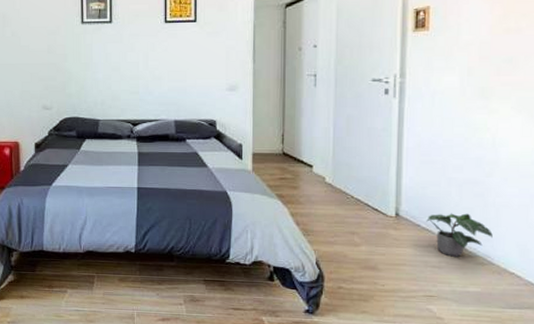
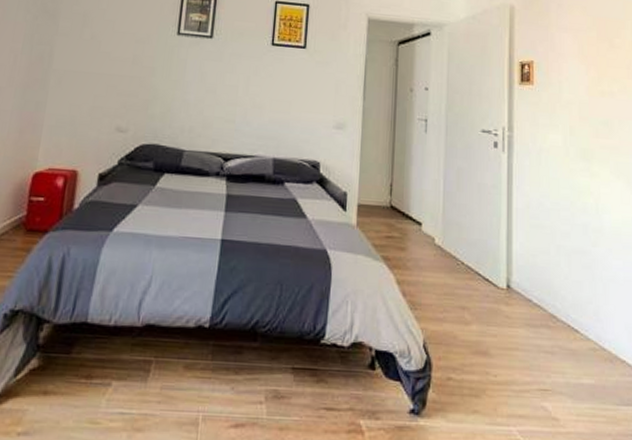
potted plant: present [426,213,493,257] -> none [537,287,602,340]

